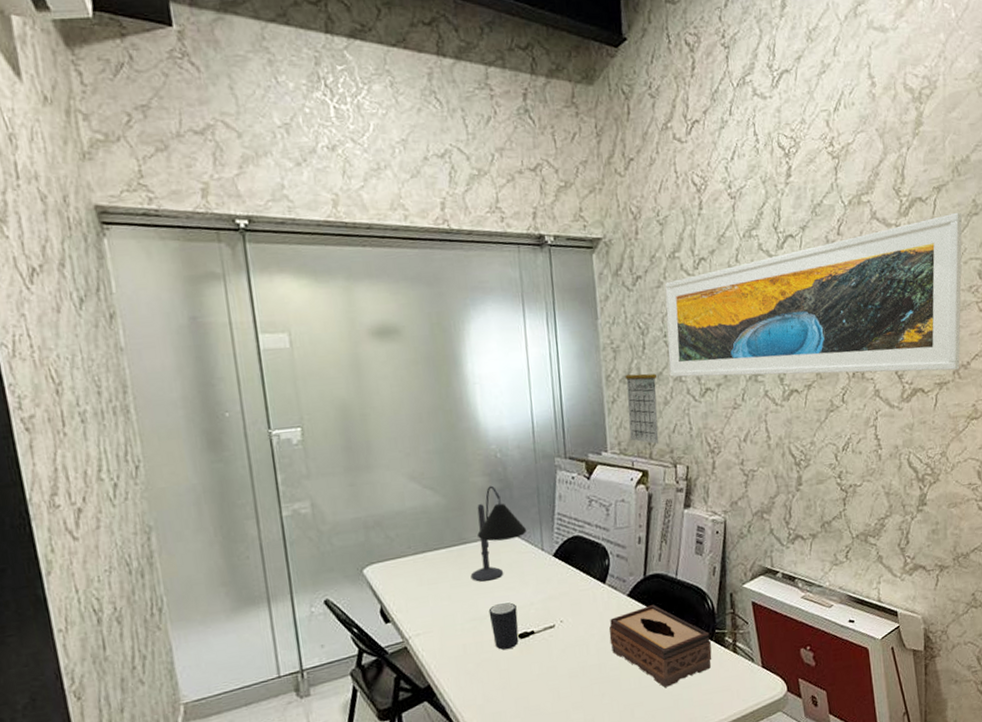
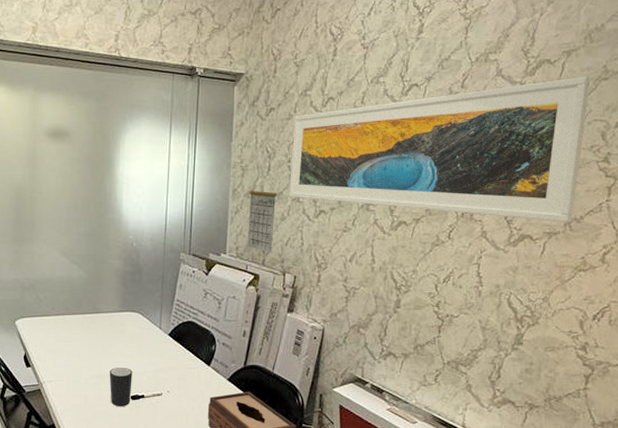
desk lamp: present [470,485,527,582] -> none [98,268,150,348]

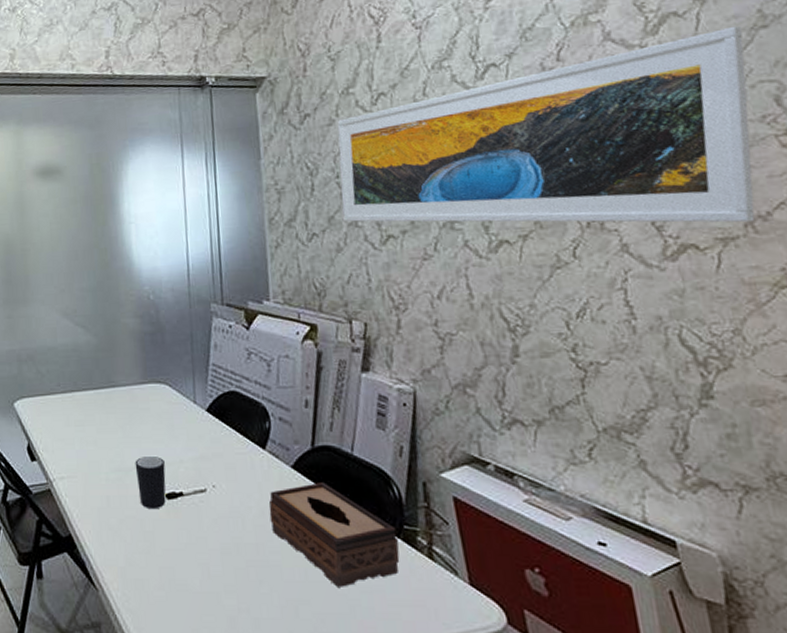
calendar: present [247,184,278,253] -> none [291,208,330,295]

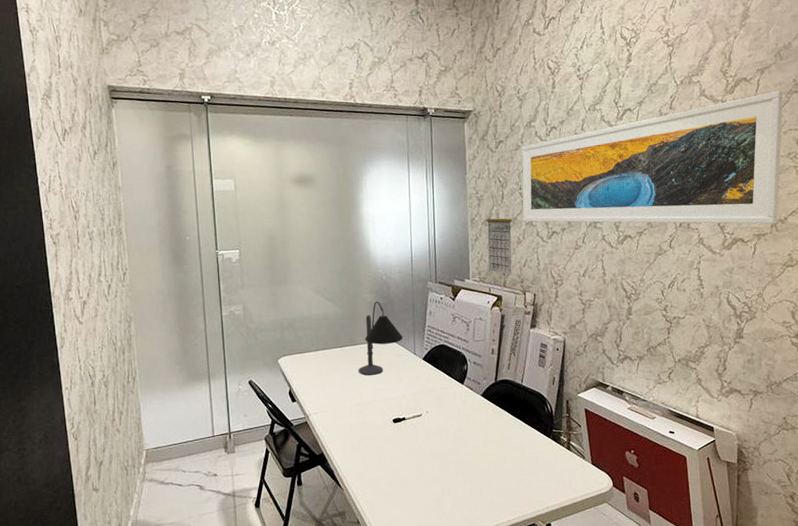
desk lamp: none [117,328,179,431] -> present [358,301,403,376]
mug: present [135,455,166,510] -> none [370,393,393,431]
tissue box: present [269,482,400,587] -> none [465,405,549,473]
calendar: none [291,208,330,295] -> present [487,211,513,275]

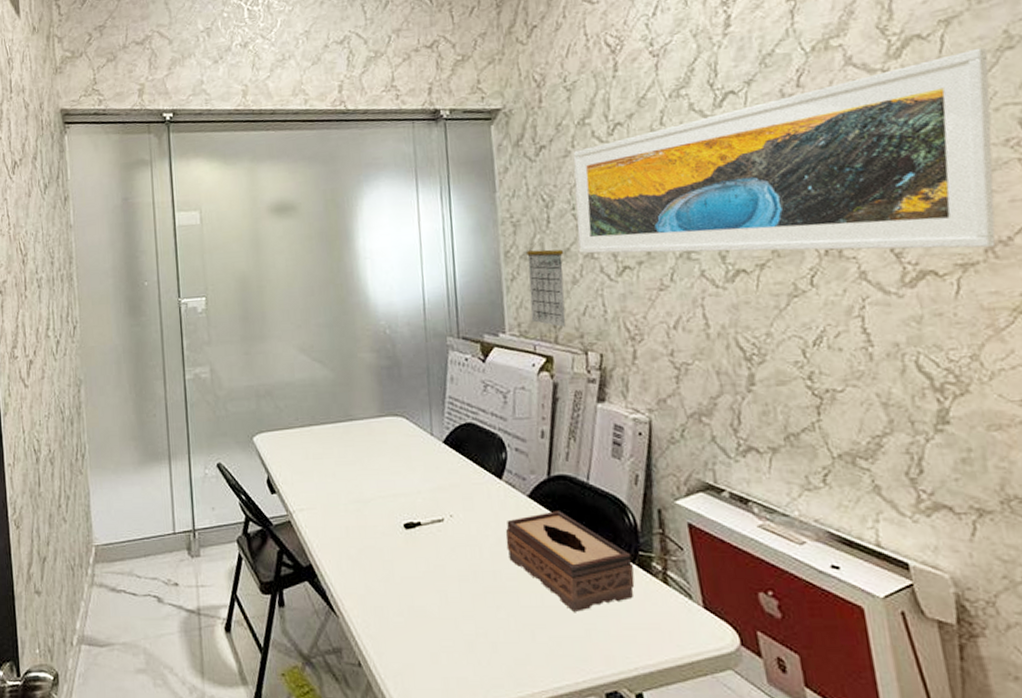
desk lamp: present [358,301,403,376] -> none [355,362,416,463]
tissue box: none [465,405,549,473] -> present [505,511,635,612]

